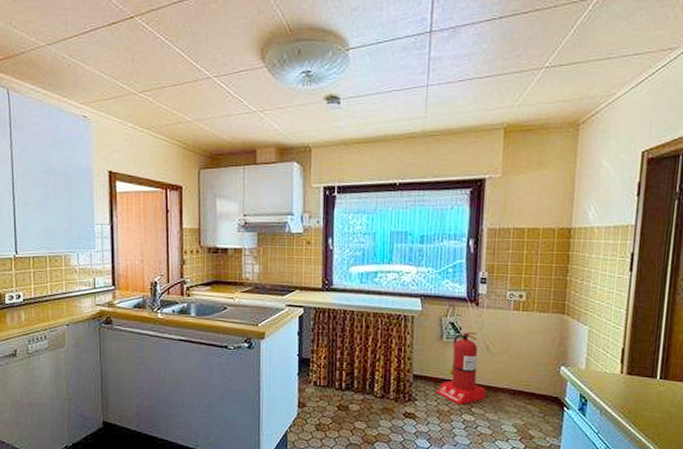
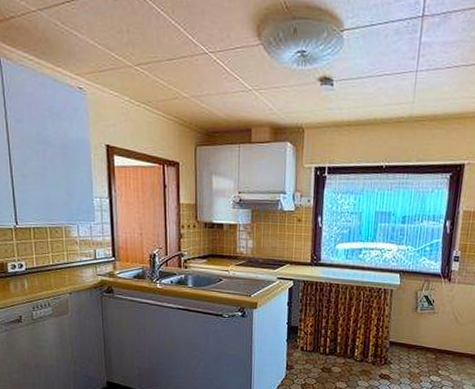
fire extinguisher: present [436,332,487,406] -> none [409,305,453,368]

